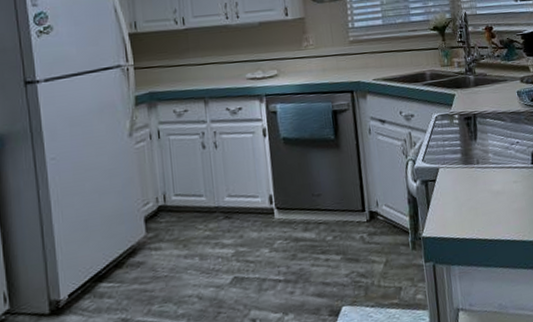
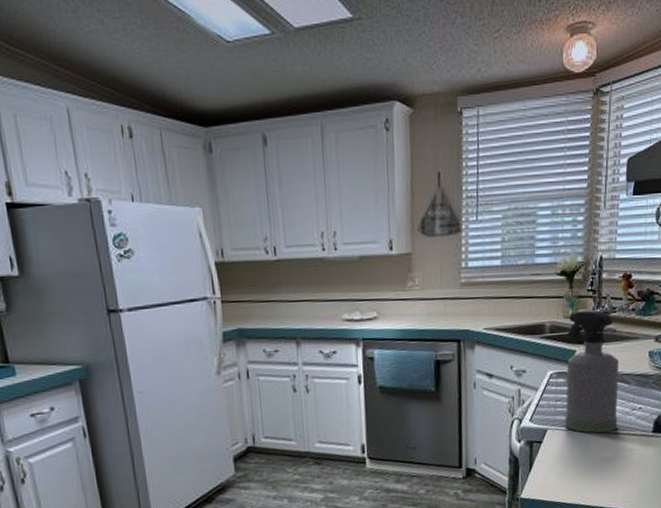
spray bottle: none [444,58,501,169] -> present [565,310,619,433]

